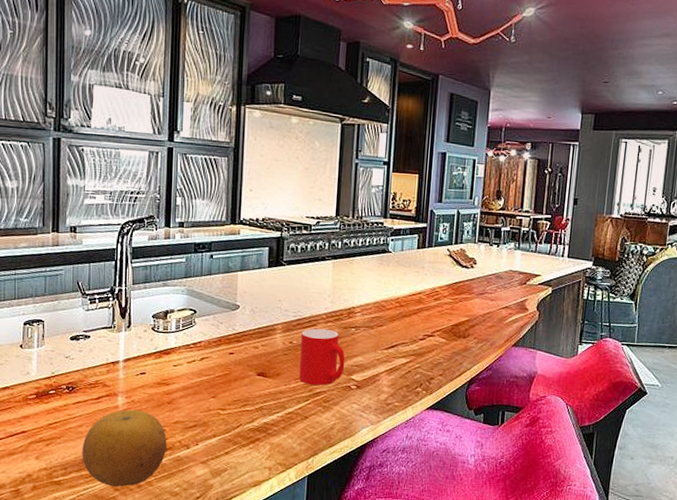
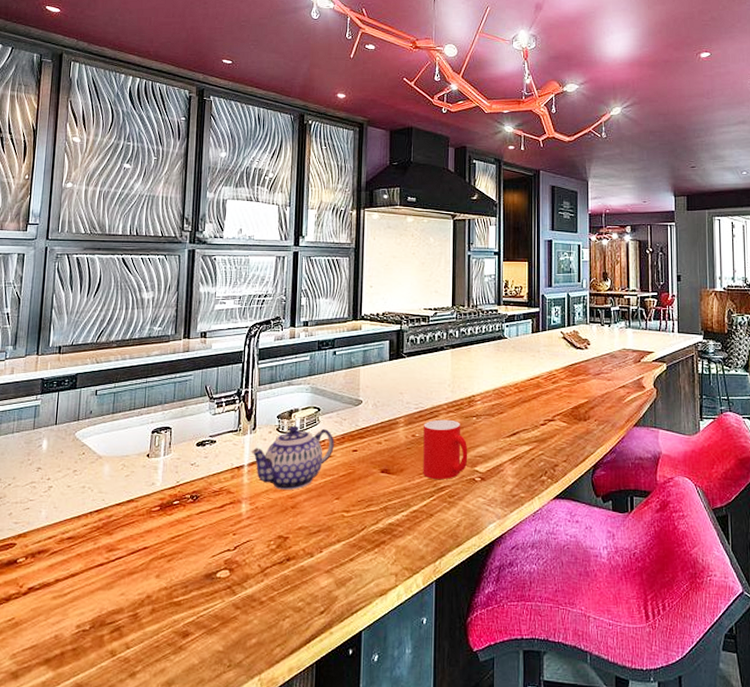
fruit: present [82,409,167,487] -> none [203,517,290,605]
teapot: none [126,325,211,387] -> present [251,425,334,490]

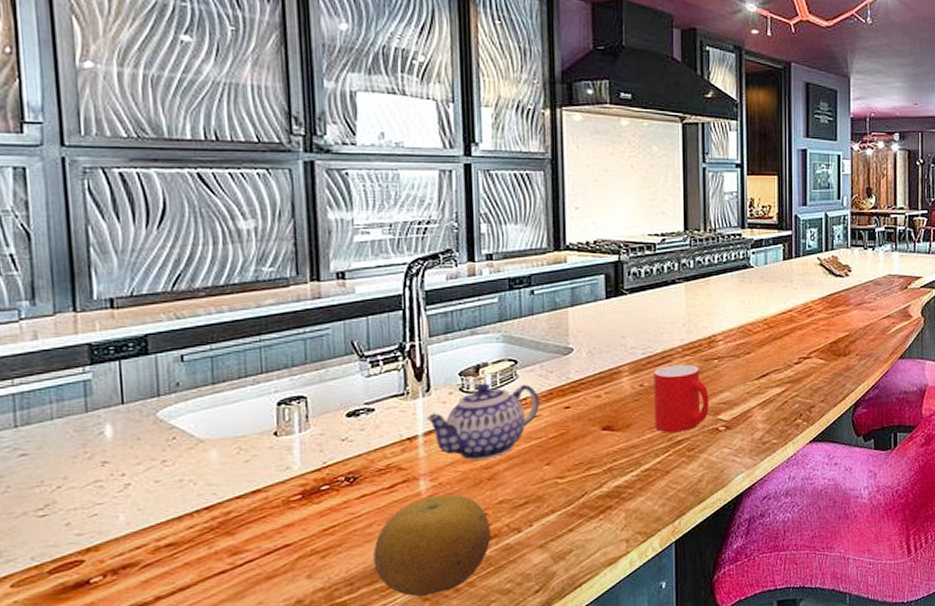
fruit: none [203,517,290,605] -> present [373,494,490,597]

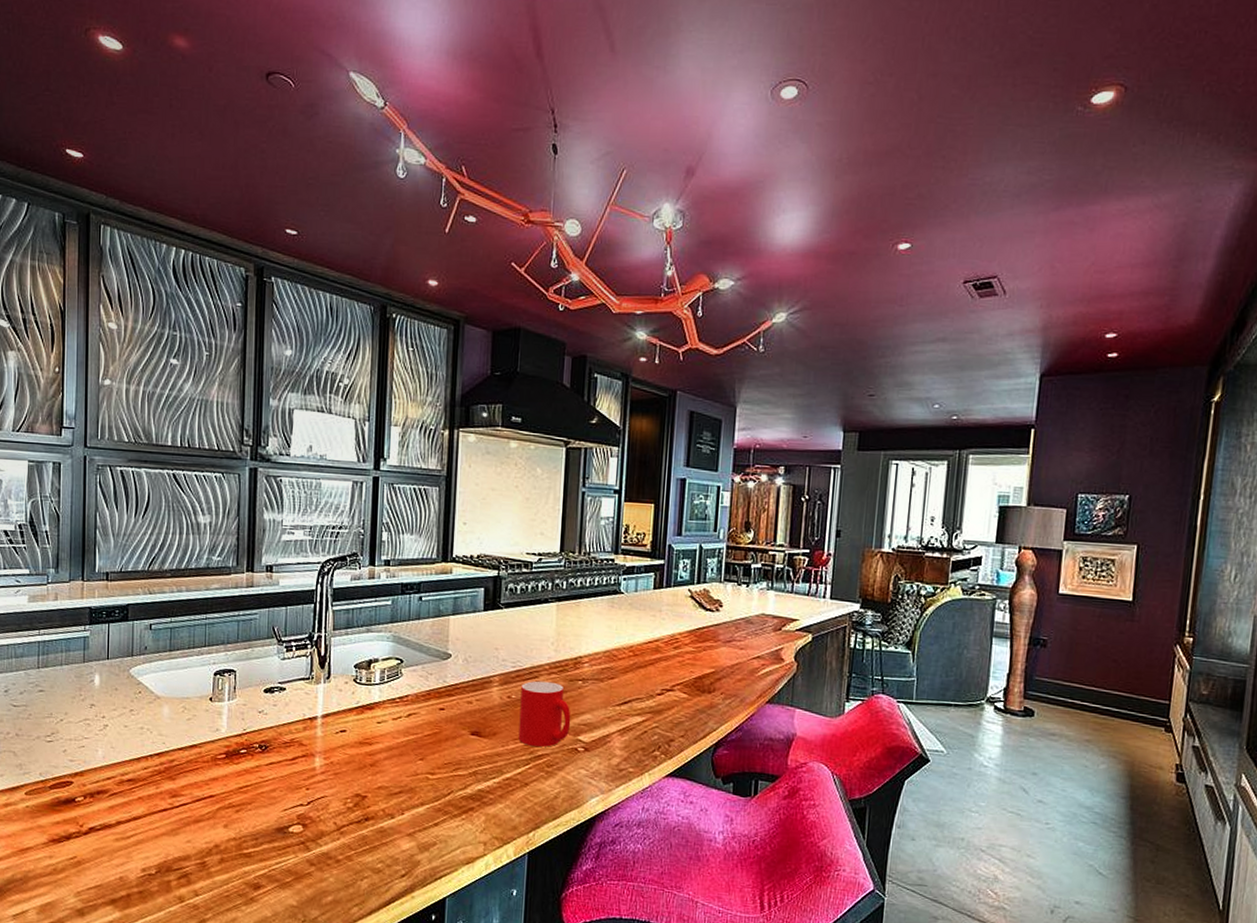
fruit: present [373,494,490,597] -> none [275,772,369,861]
teapot: present [426,383,539,460] -> none [325,677,419,747]

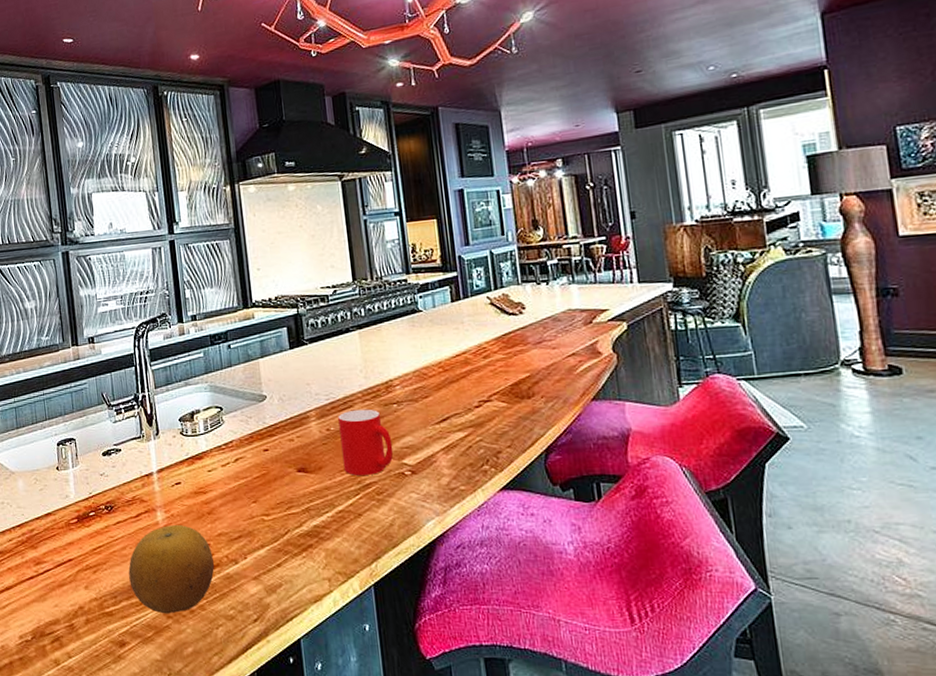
fruit: none [275,772,369,861] -> present [128,525,214,614]

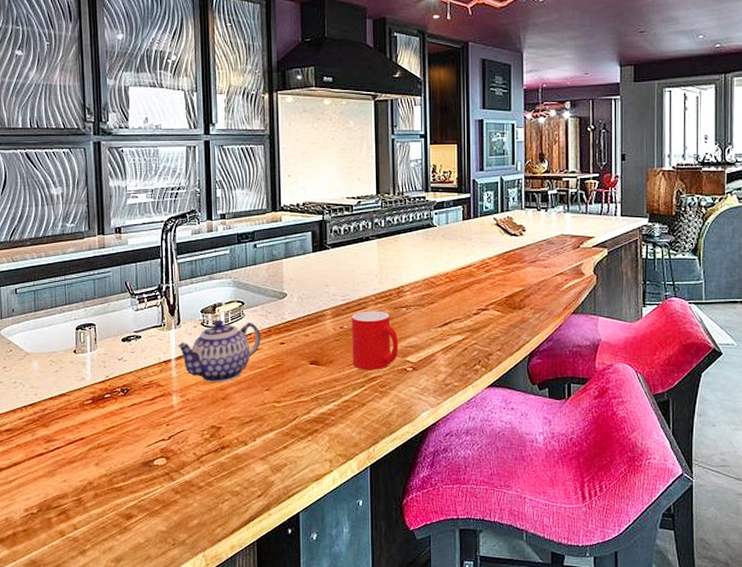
fruit: present [128,525,214,614] -> none [140,409,224,490]
teapot: none [157,427,244,496] -> present [177,319,261,382]

